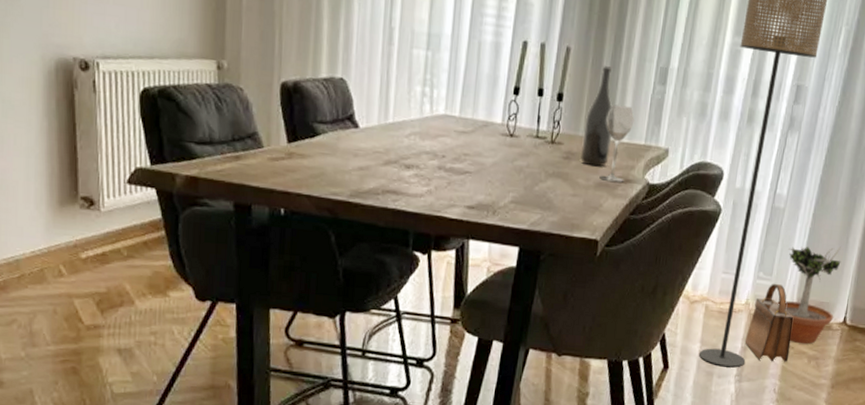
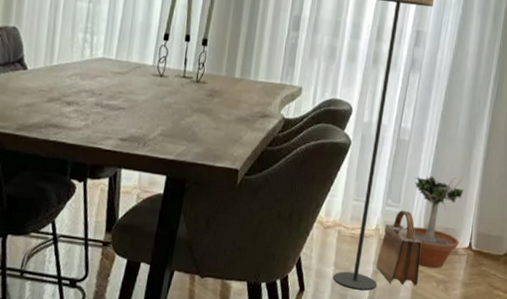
wine bottle: present [580,66,613,167] -> none [222,15,252,103]
wineglass: present [599,104,635,183] -> none [239,48,271,118]

